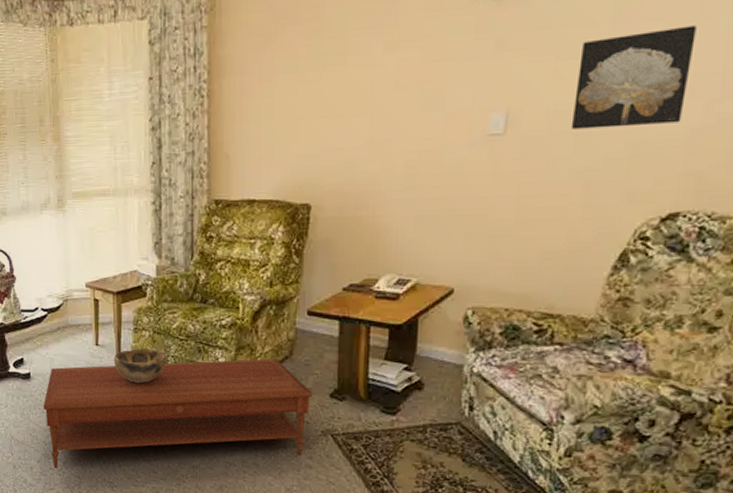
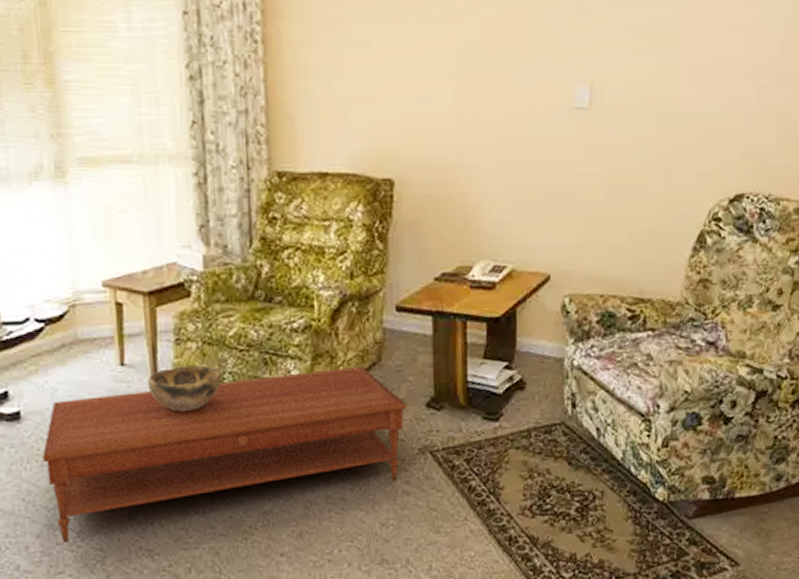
wall art: present [571,25,697,129] -> none [649,12,747,108]

